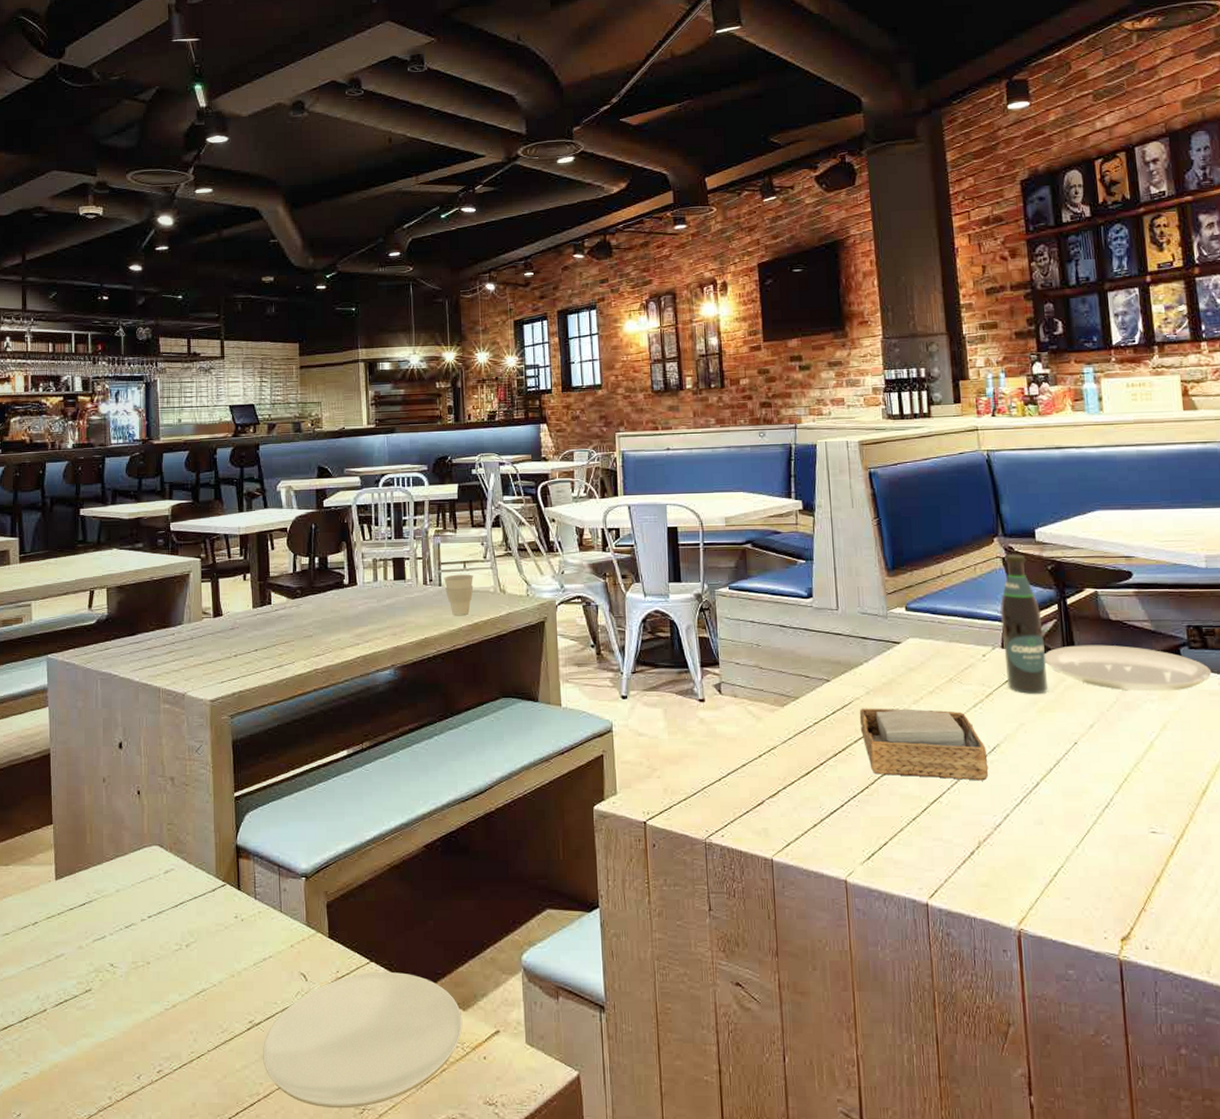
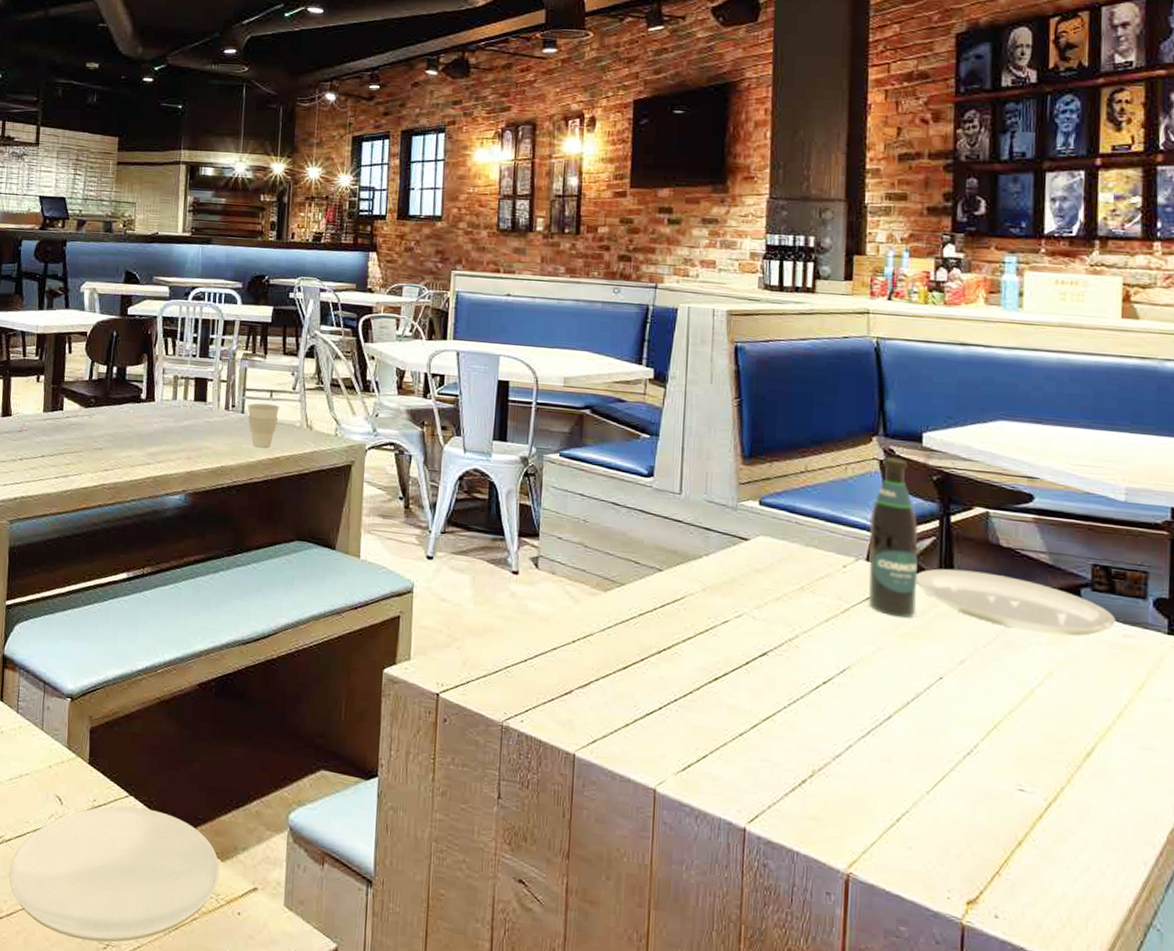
napkin holder: present [859,708,989,781] -> none [690,605,835,705]

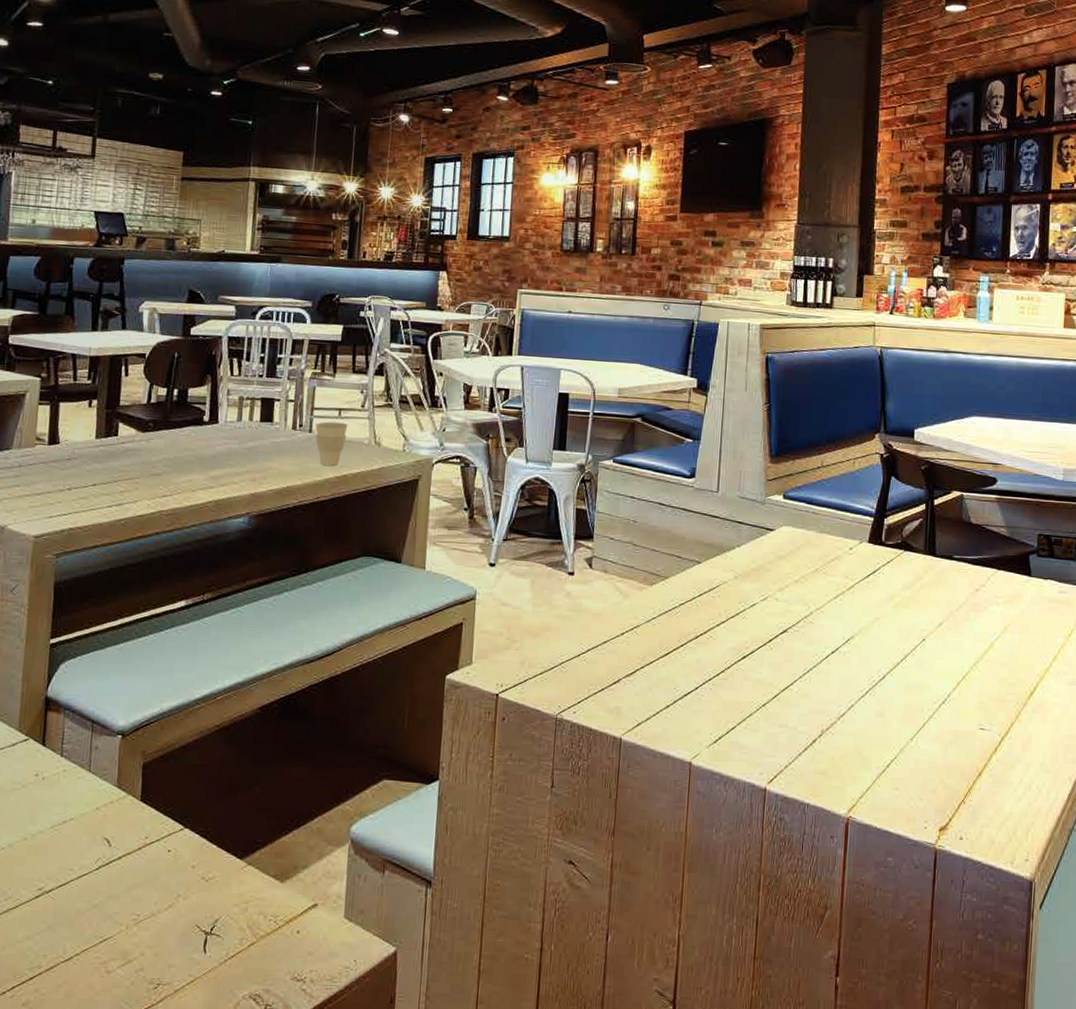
plate: present [9,806,220,943] -> none [50,839,279,983]
bottle: present [868,456,918,618] -> none [869,450,909,590]
plate: present [915,568,1116,637] -> none [906,545,1054,596]

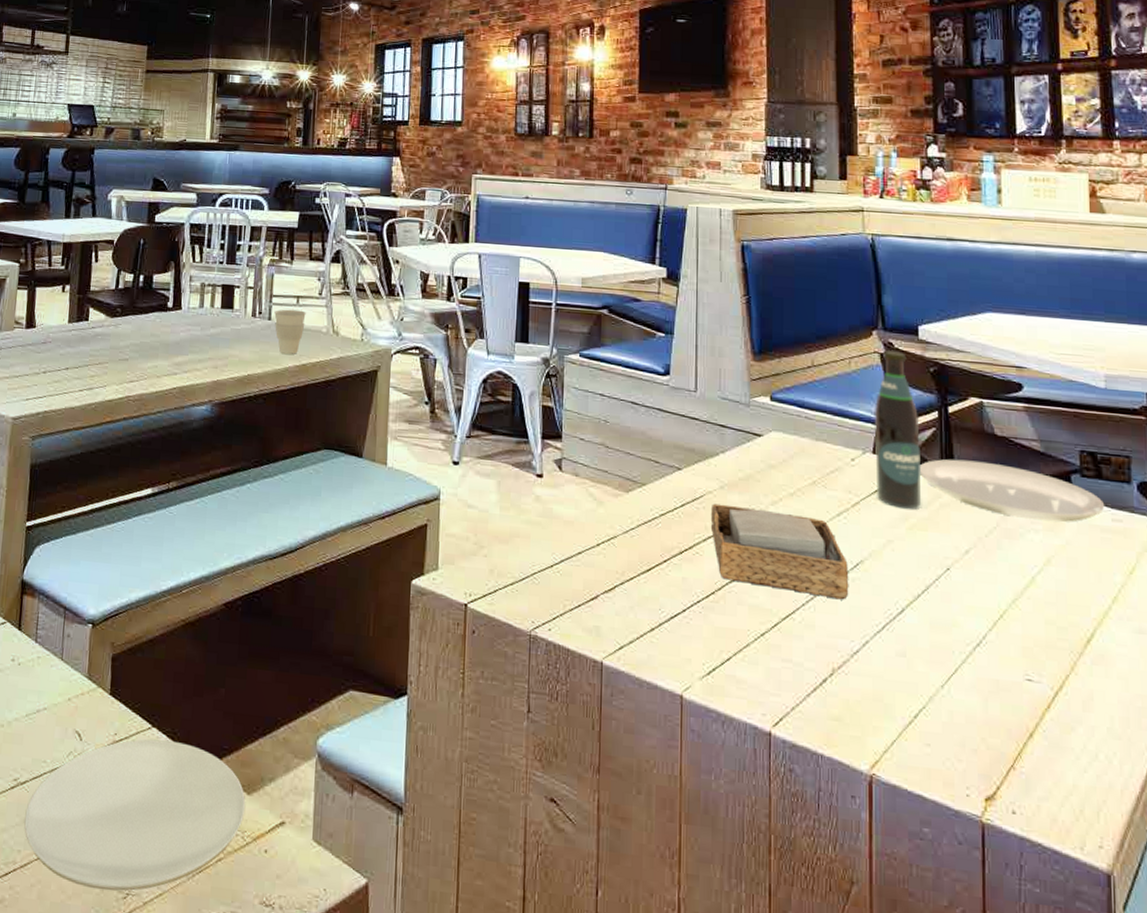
plate: none [50,839,279,983] -> present [24,739,246,891]
napkin holder: none [724,592,841,671] -> present [710,503,849,600]
bottle: none [869,450,909,590] -> present [874,349,922,509]
plate: none [906,545,1054,596] -> present [919,459,1105,523]

